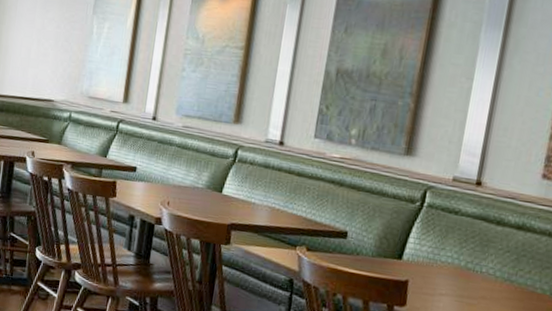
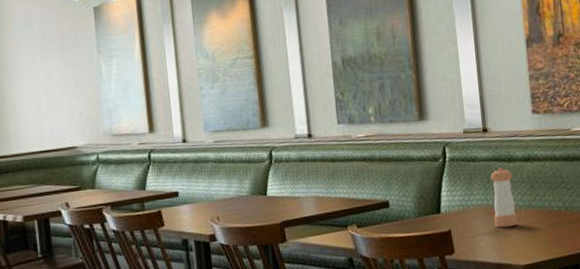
pepper shaker: none [461,229,498,296] -> present [490,168,517,228]

